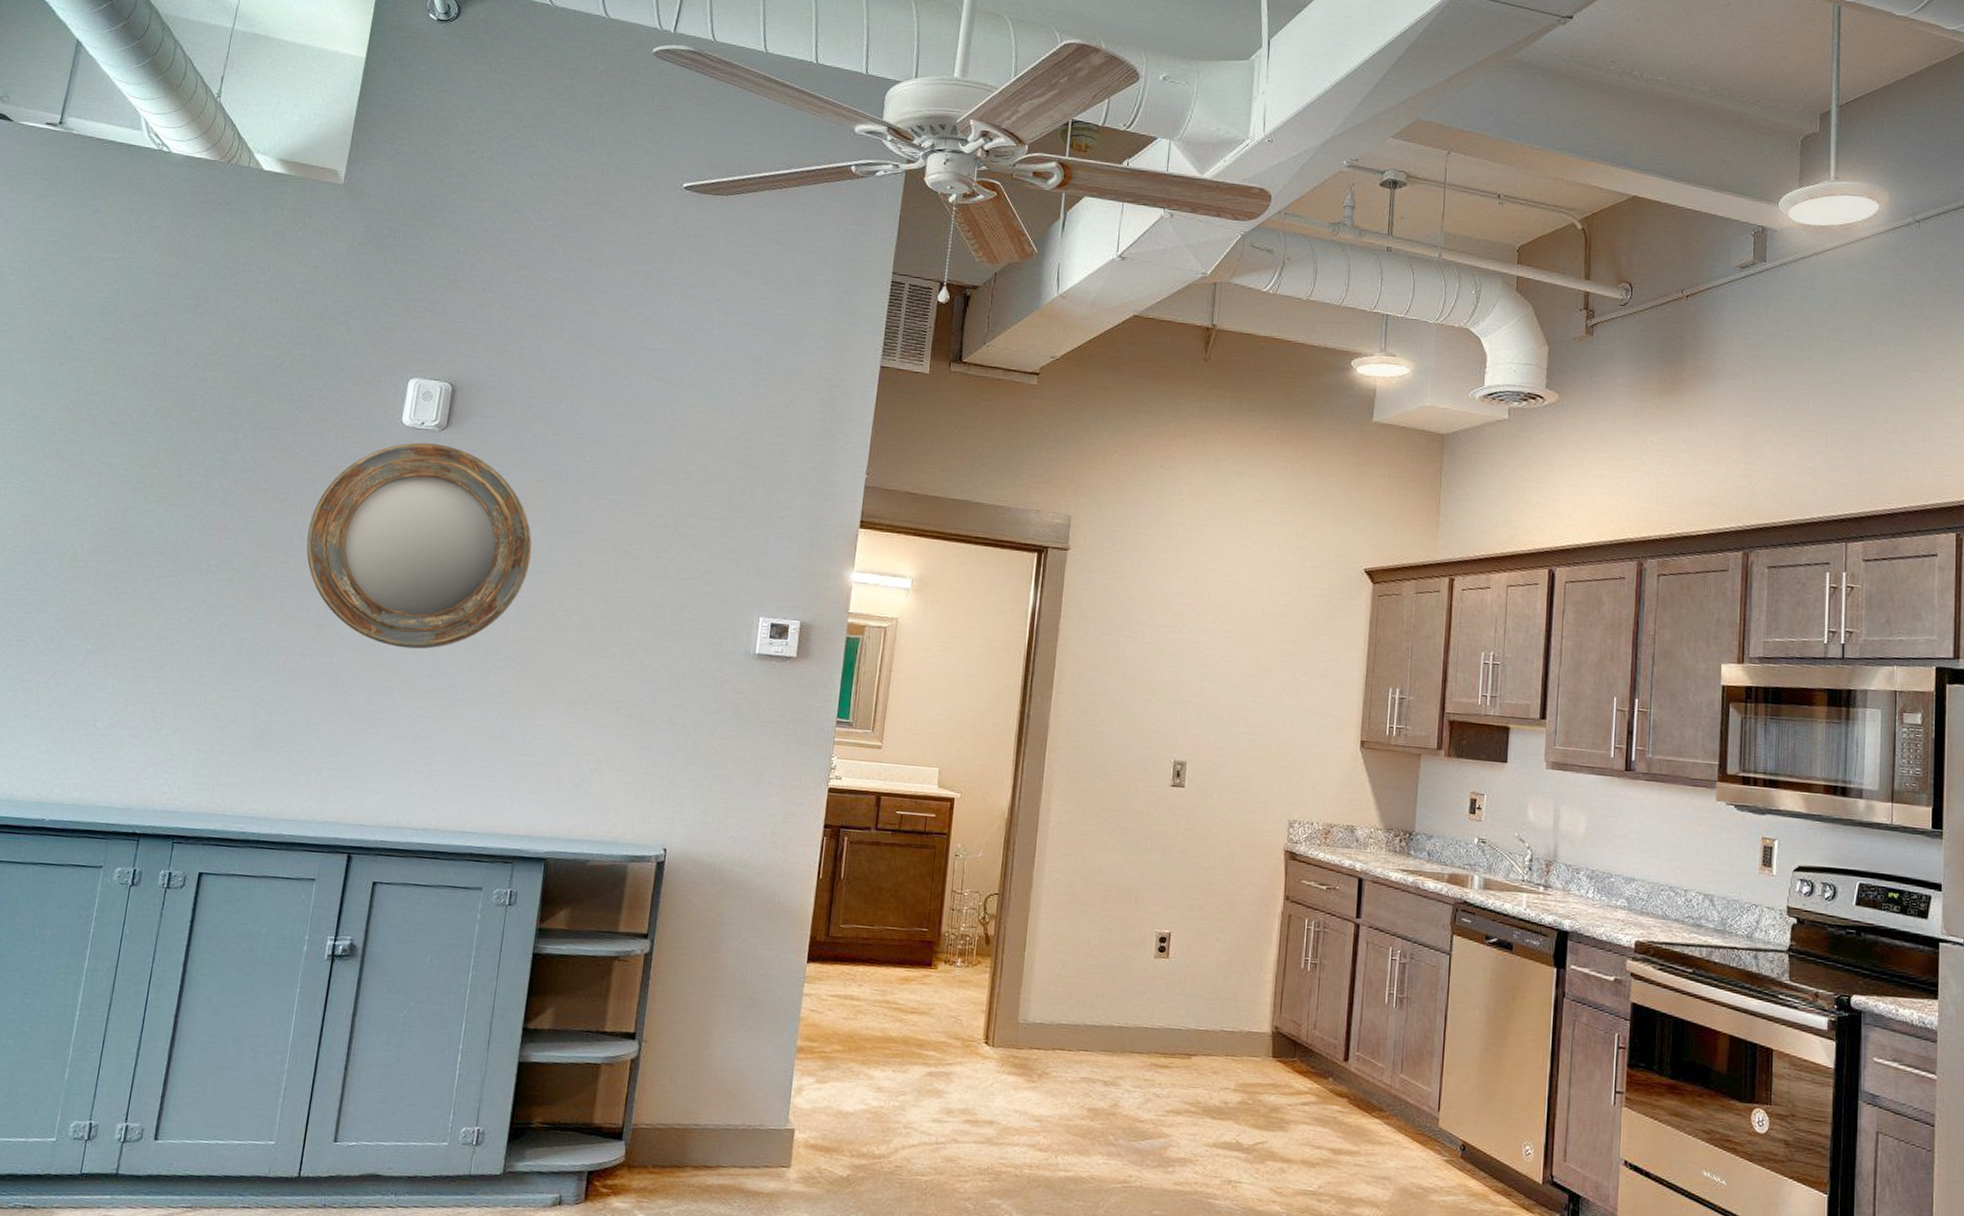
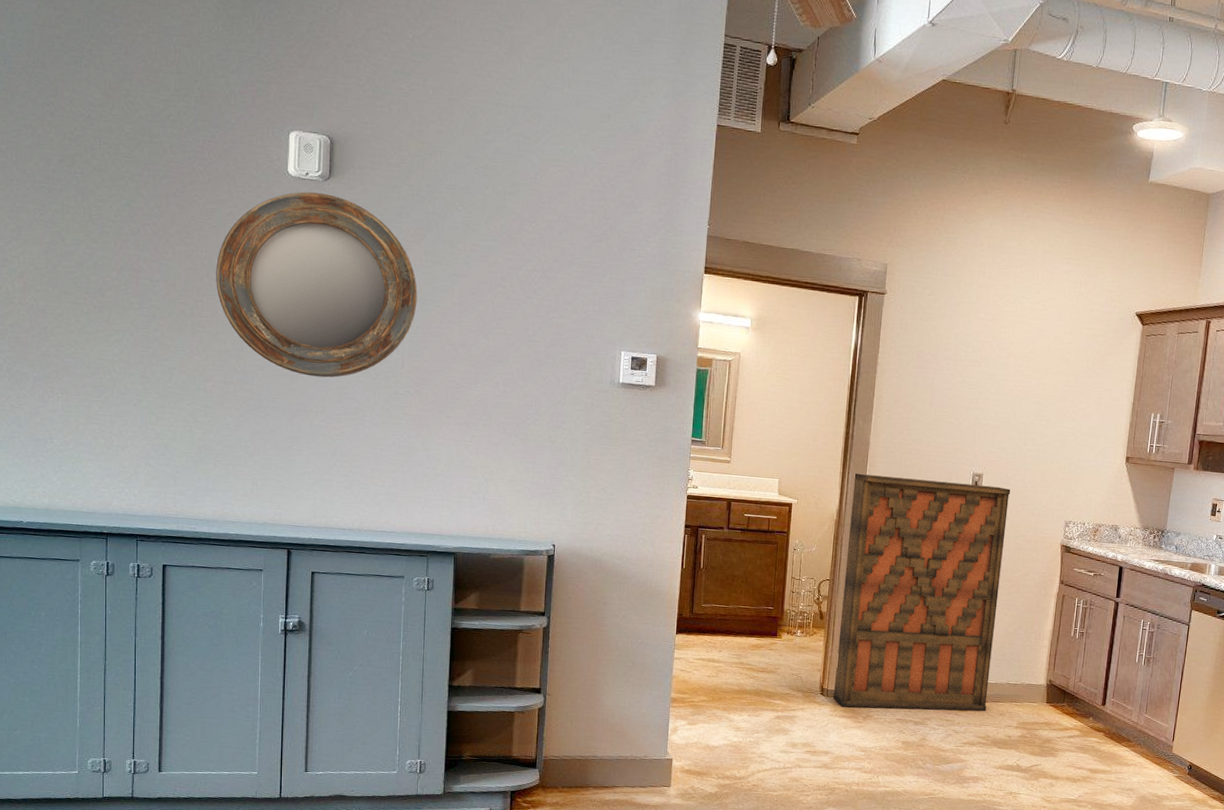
storage cabinet: none [1000,760,1221,1069] -> present [833,473,1011,712]

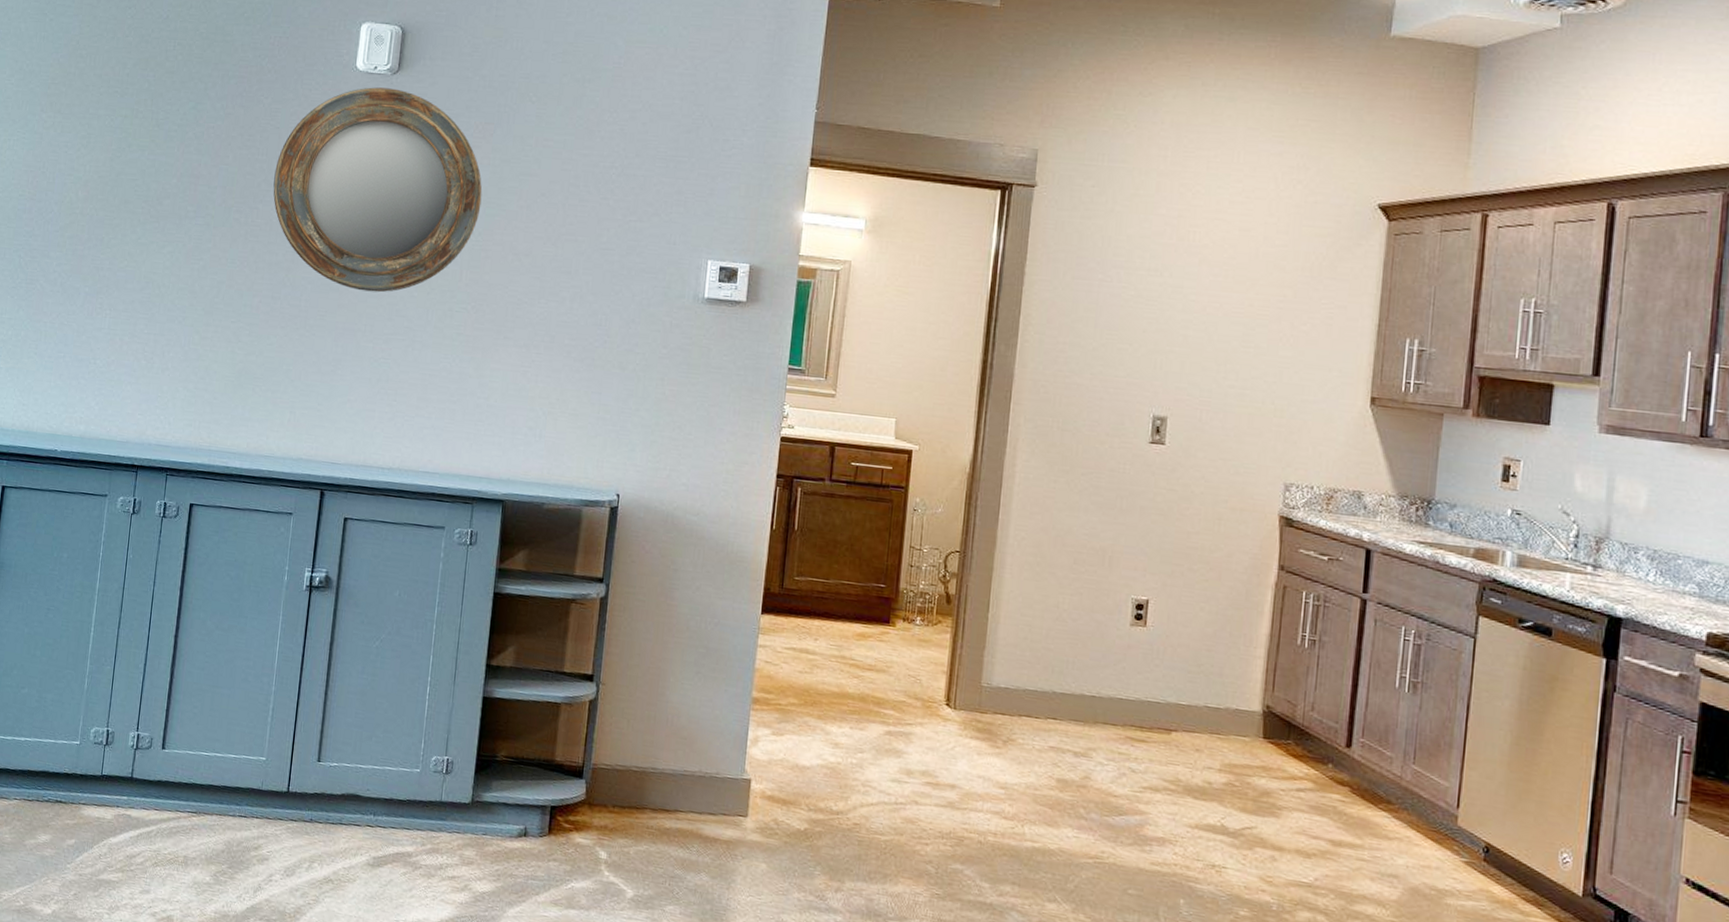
storage cabinet: present [833,473,1011,712] -> none [962,412,1206,745]

